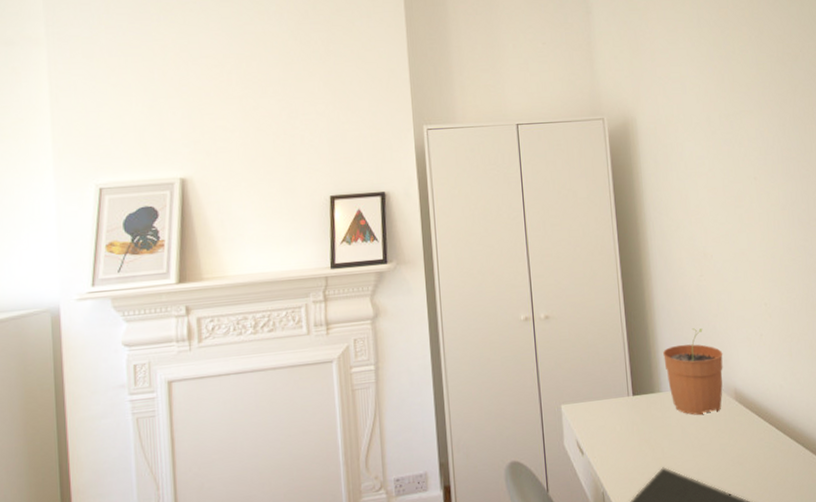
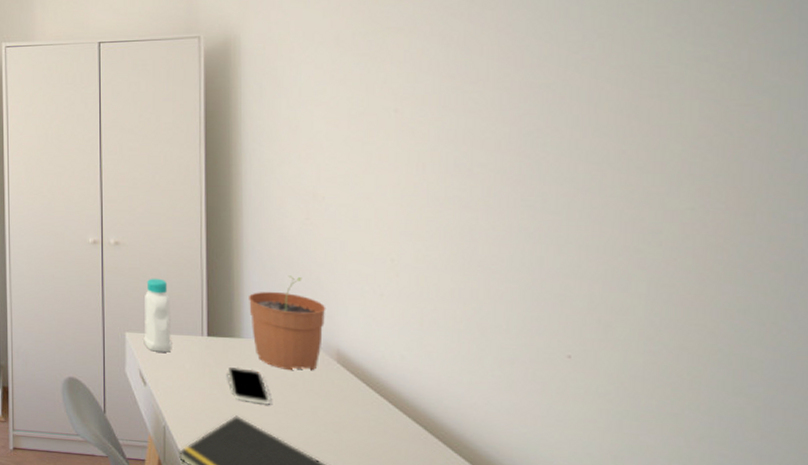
bottle: none [576,346,604,420] -> present [143,278,172,352]
smartphone: none [651,420,689,453] -> present [227,367,270,406]

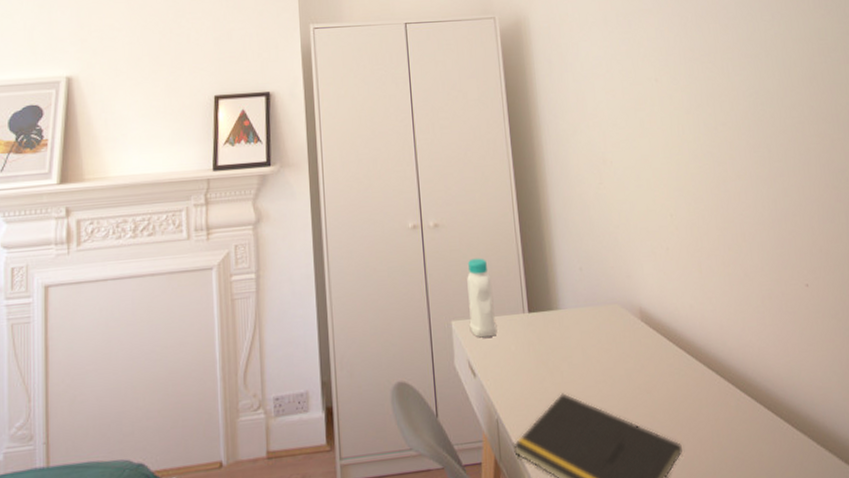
smartphone: present [227,367,270,406] -> none [549,340,590,378]
plant pot: present [249,276,326,371] -> none [561,240,627,337]

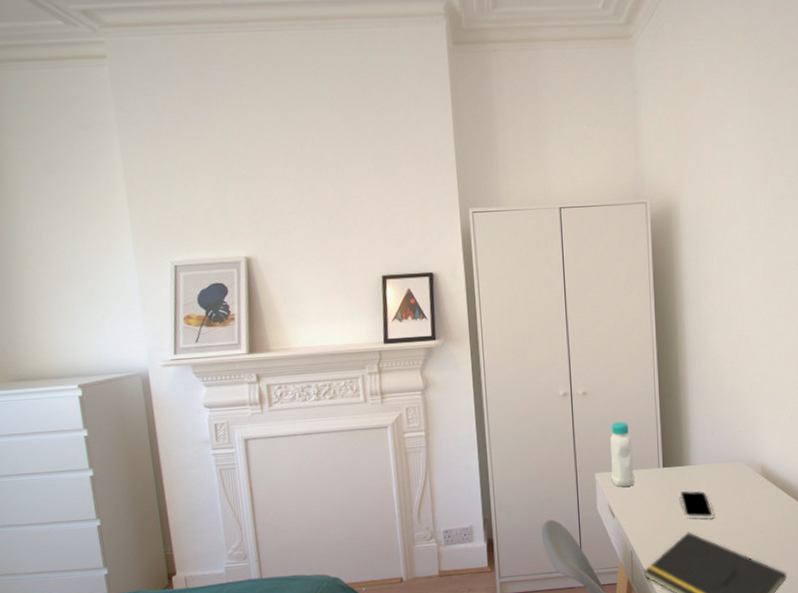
smartphone: none [549,340,590,378] -> present [679,490,713,520]

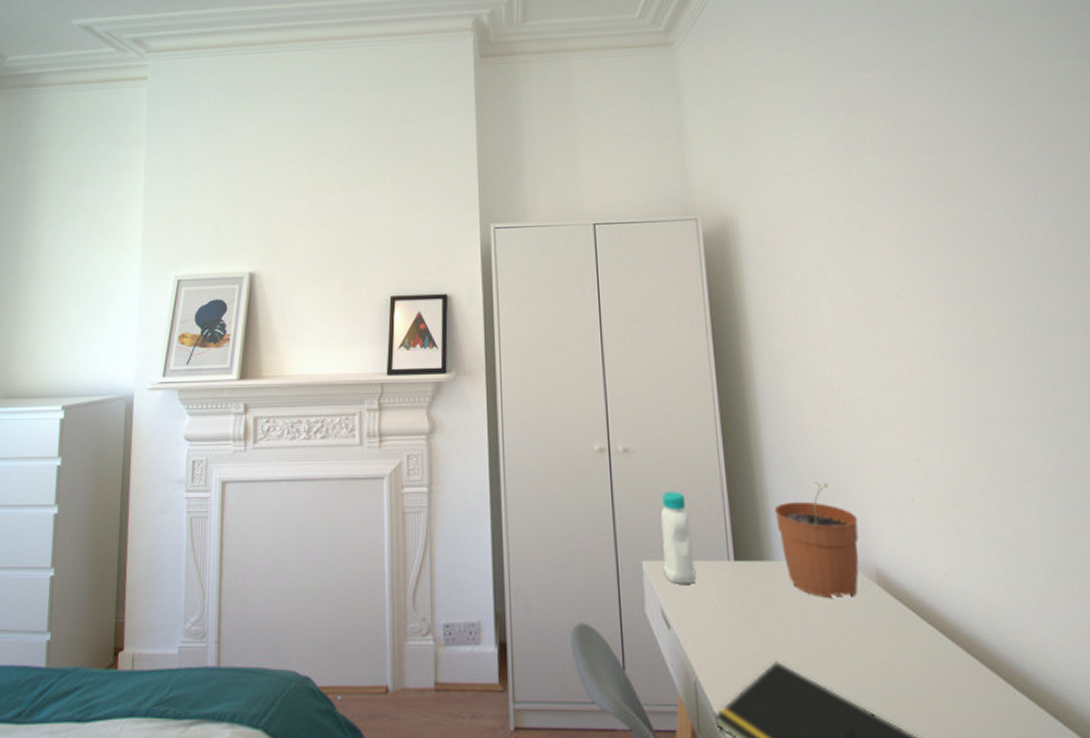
smartphone: present [679,490,713,520] -> none [760,597,812,646]
plant pot: none [694,408,753,488] -> present [775,482,859,599]

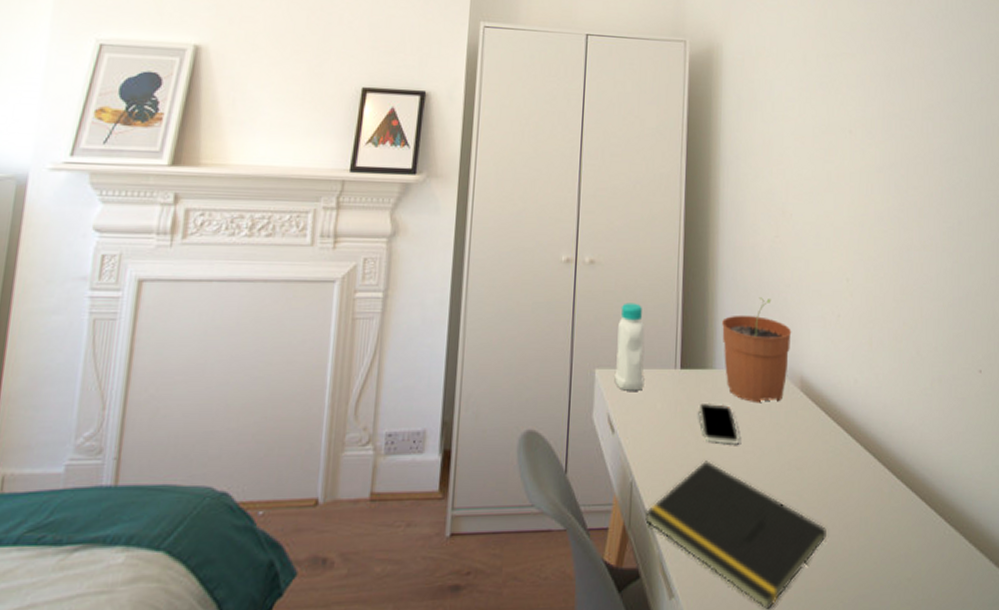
smartphone: none [760,597,812,646] -> present [698,402,739,446]

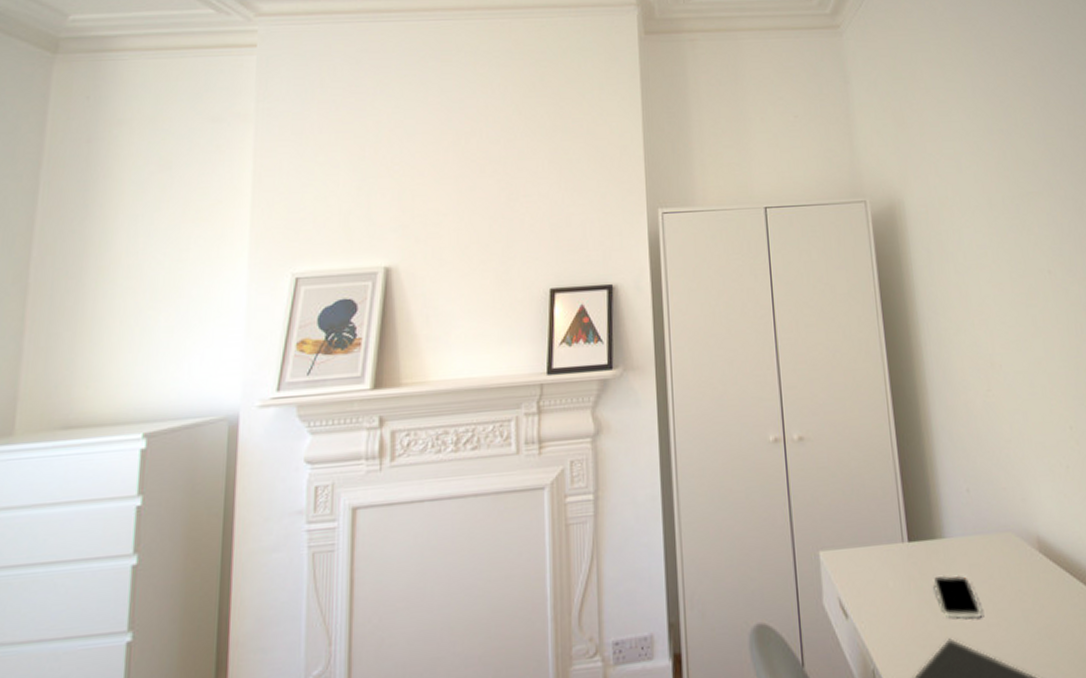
bottle: present [614,303,645,391] -> none [836,476,873,572]
plant pot: present [722,297,792,404] -> none [945,456,1022,571]

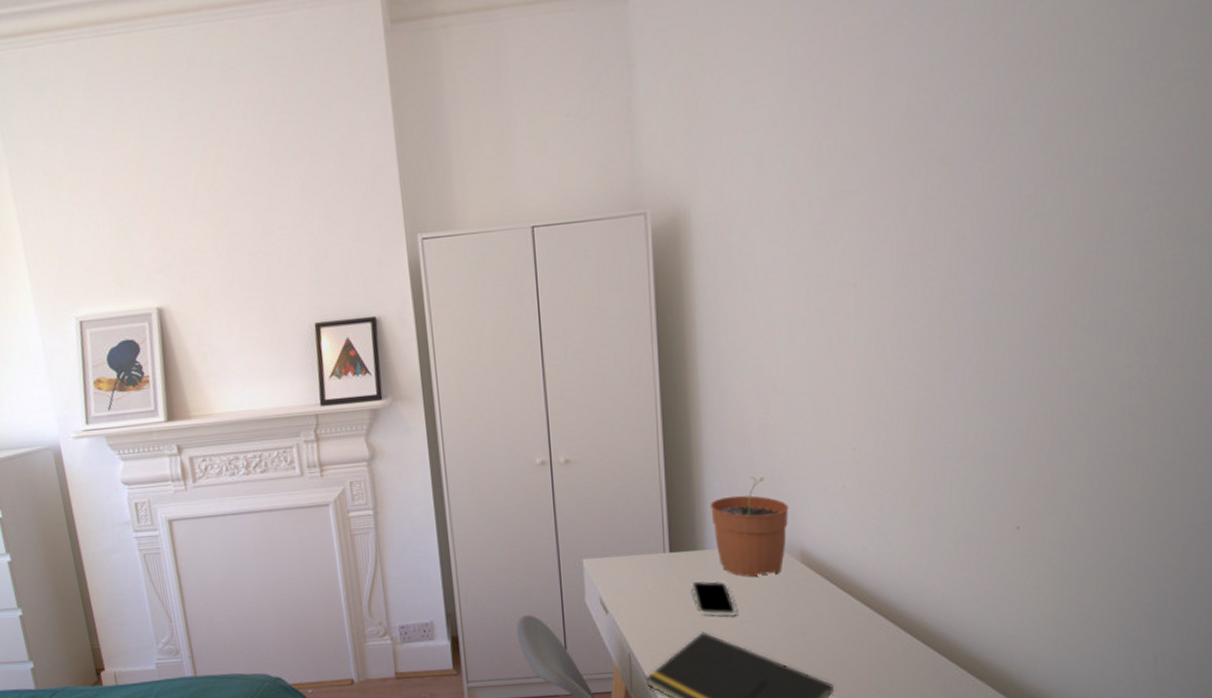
plant pot: none [945,456,1022,571] -> present [711,477,789,578]

